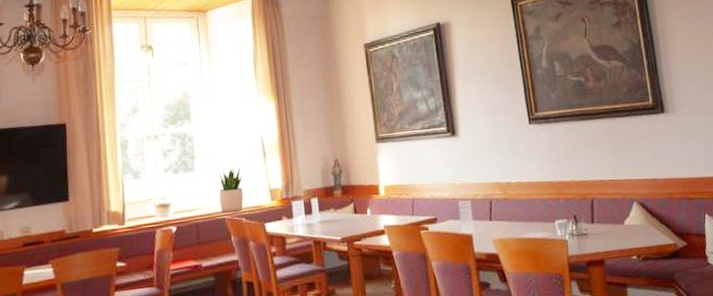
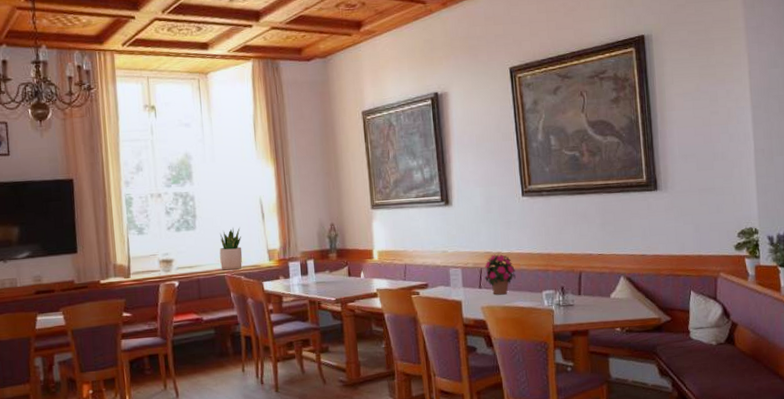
potted flower: none [495,184,527,227] -> present [485,254,516,296]

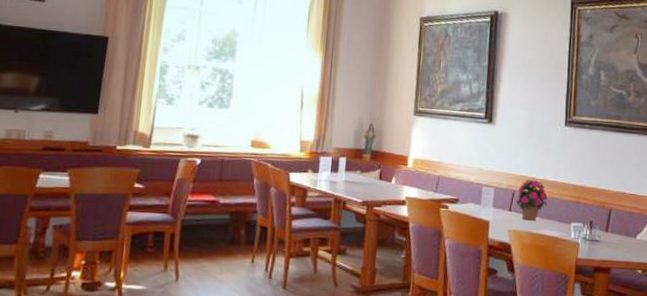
planter: present [219,227,243,270] -> none [248,113,276,156]

